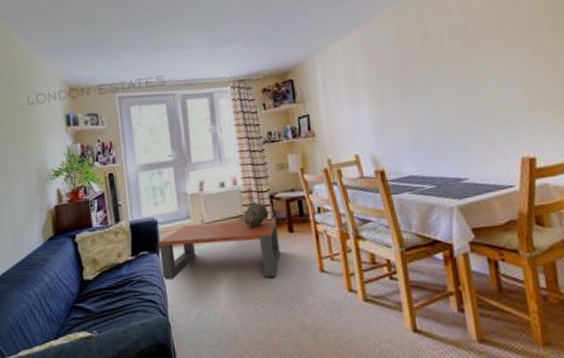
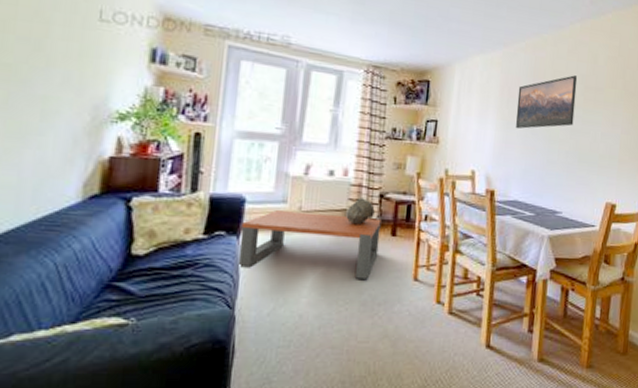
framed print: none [385,31,459,104] -> present [515,75,578,129]

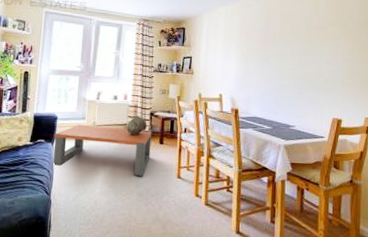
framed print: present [515,75,578,129] -> none [253,18,303,62]

